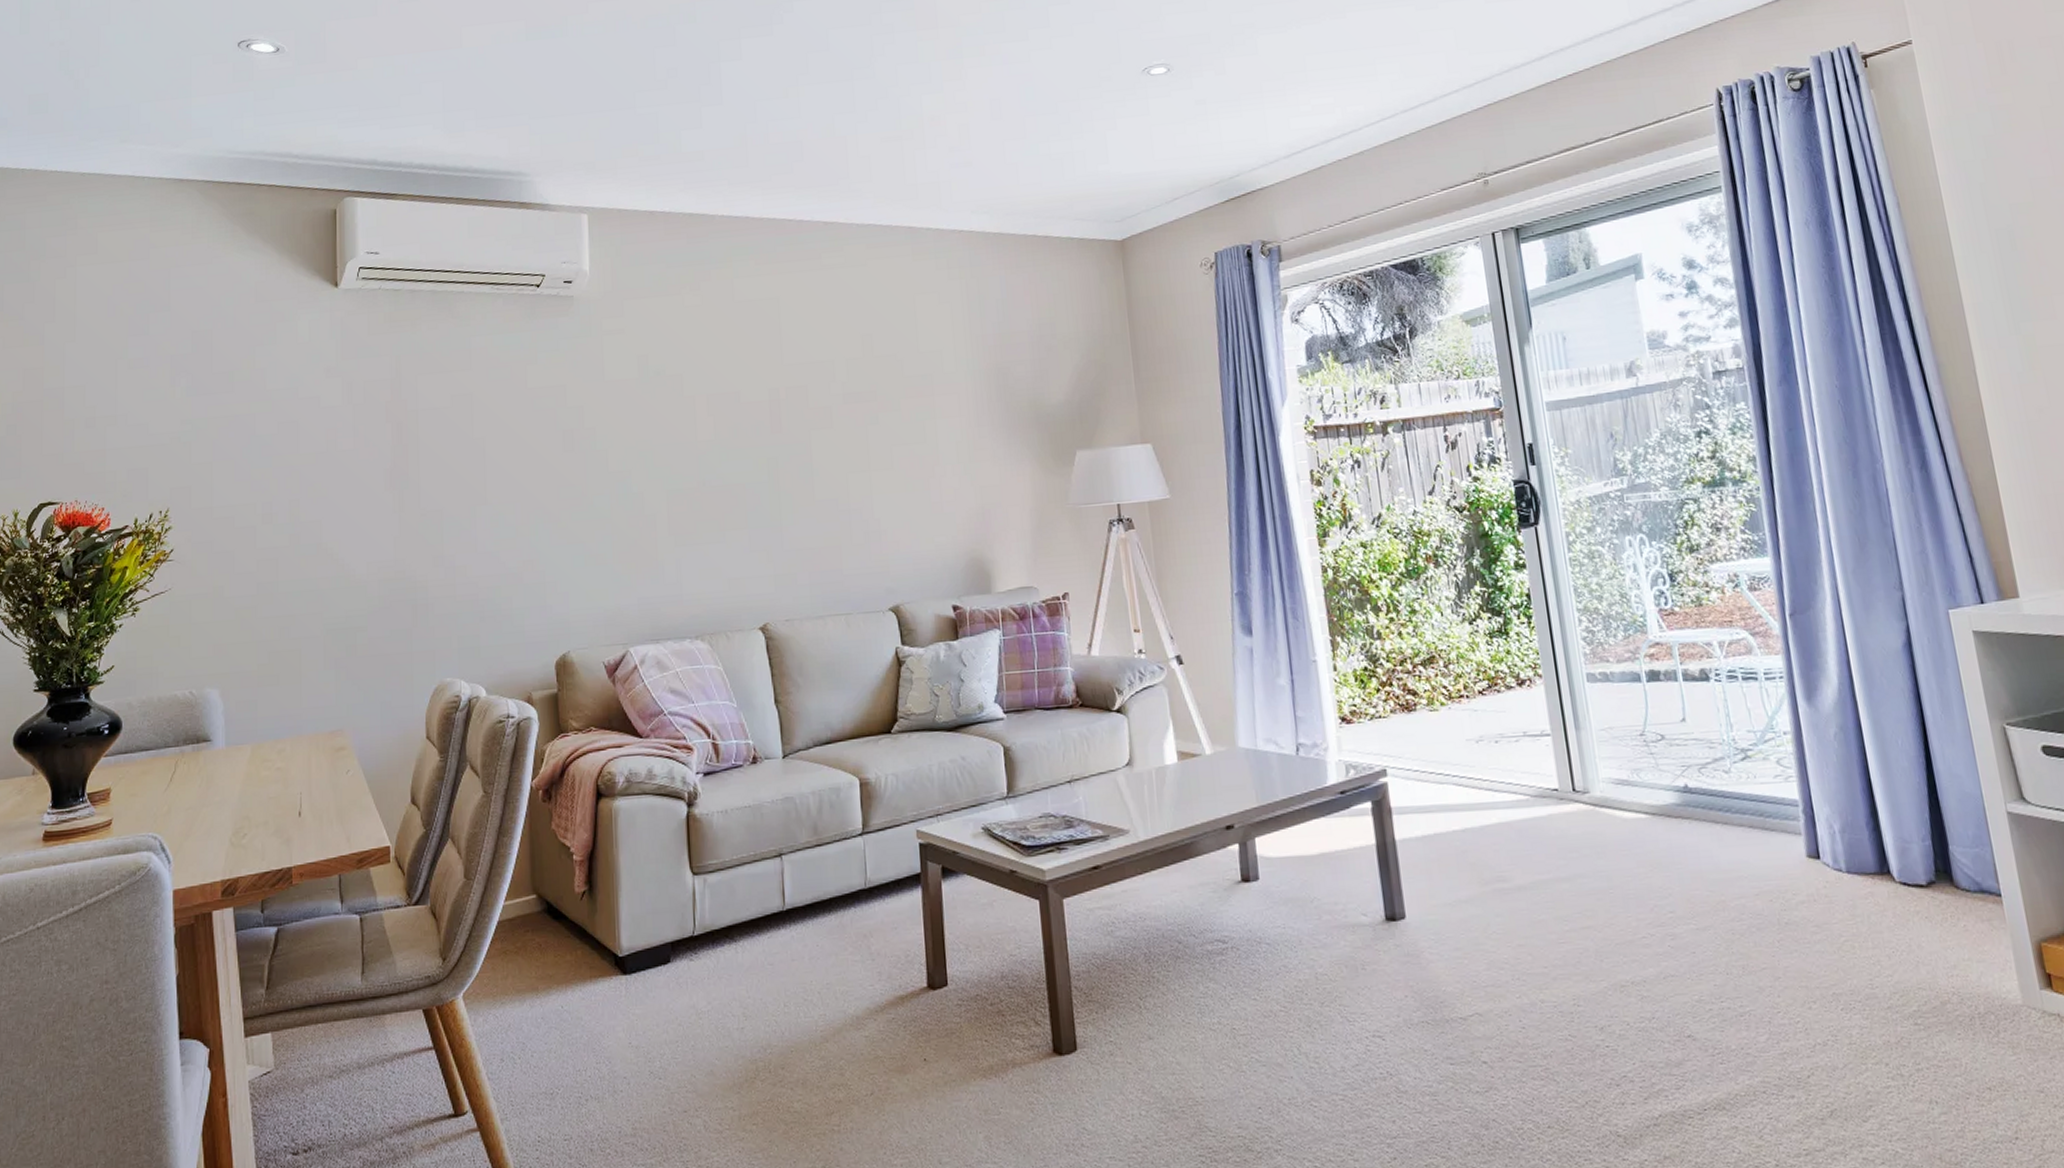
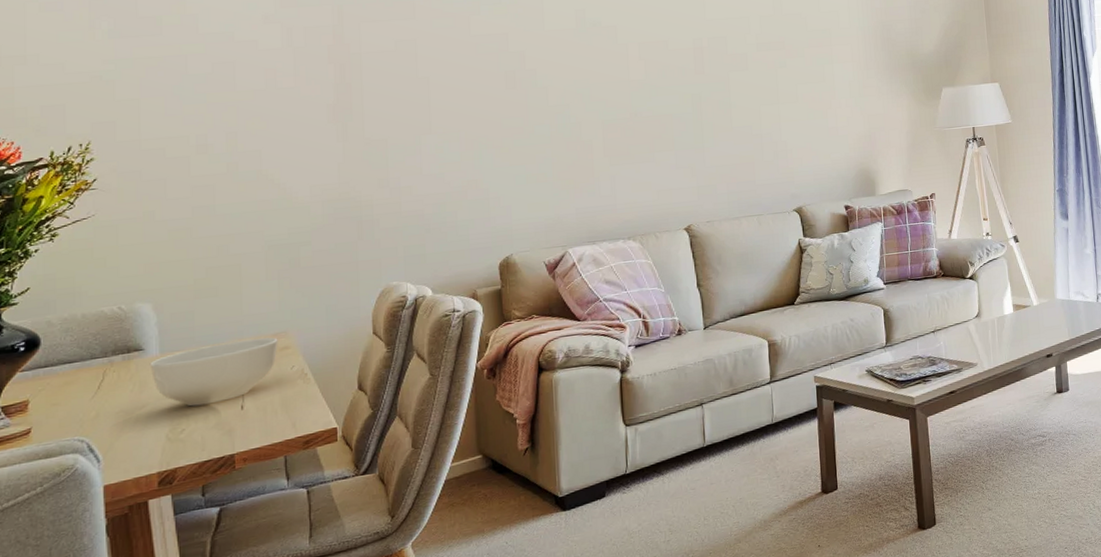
bowl: none [216,735,335,809] -> present [149,337,278,407]

